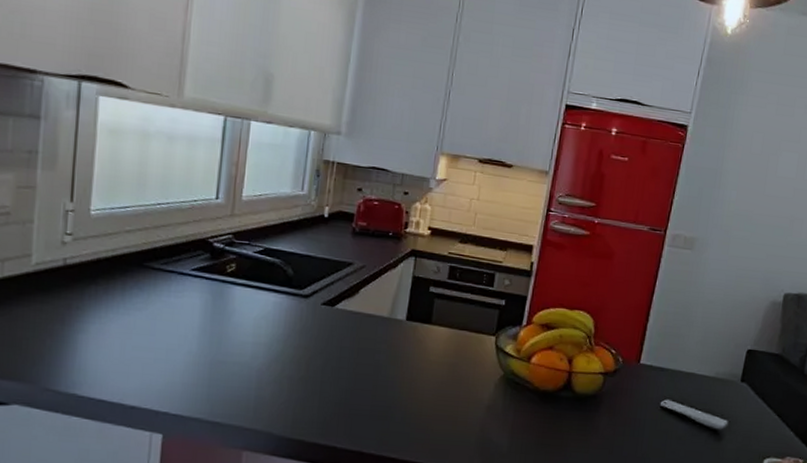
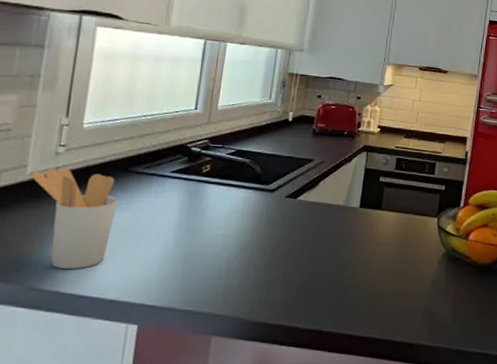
utensil holder: none [36,259,134,372] -> present [31,168,118,270]

